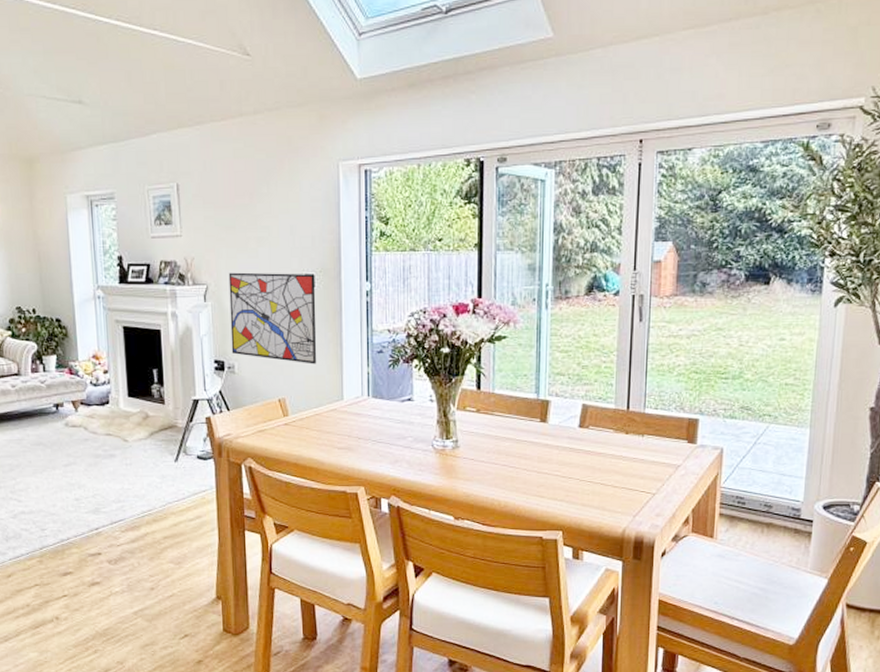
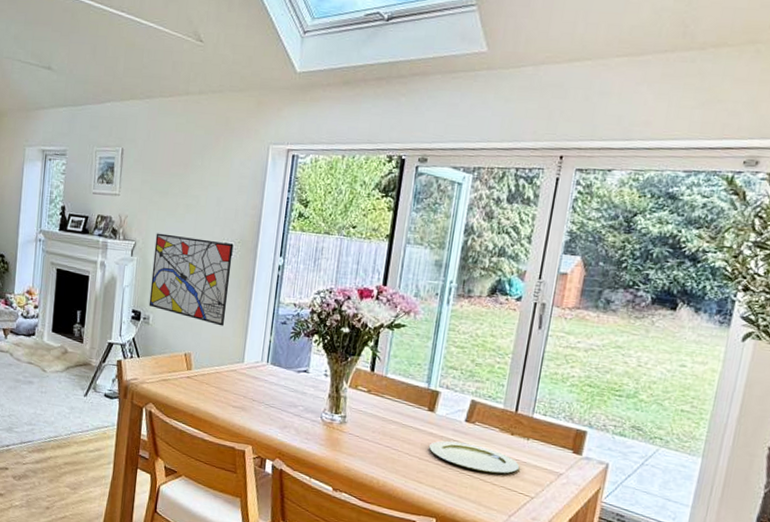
plate: none [545,449,638,476] -> present [428,440,520,474]

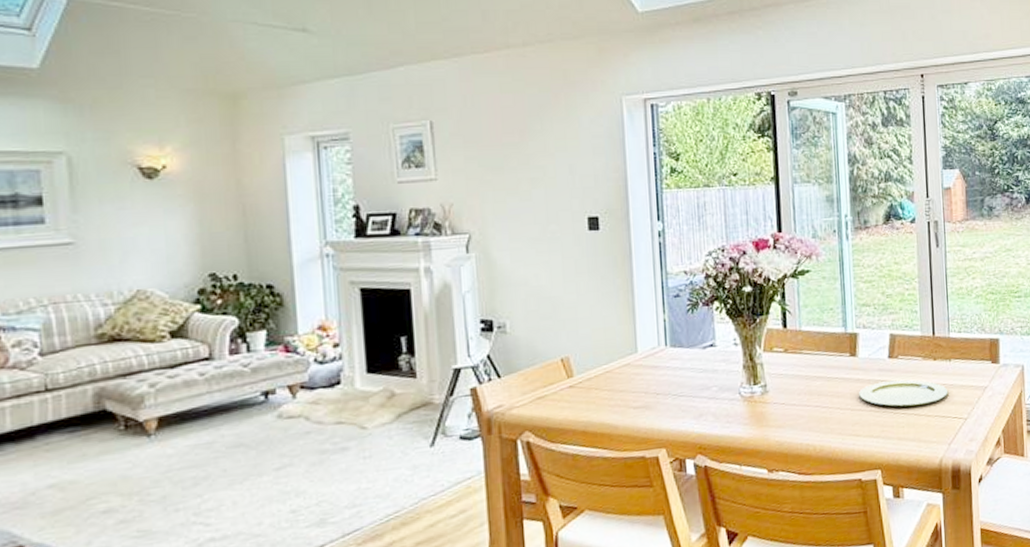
wall art: present [148,233,234,326] -> none [496,215,606,316]

